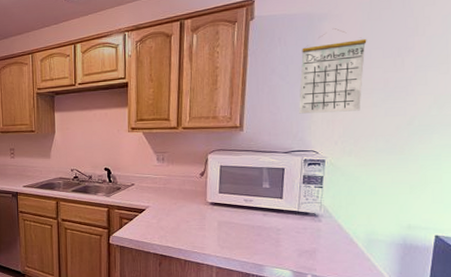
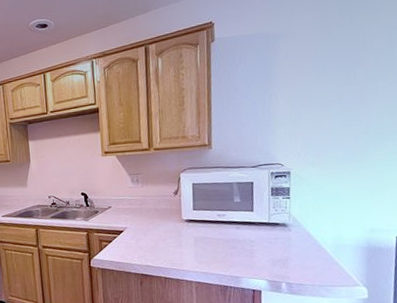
calendar: present [299,28,367,114] -> none [261,46,321,129]

